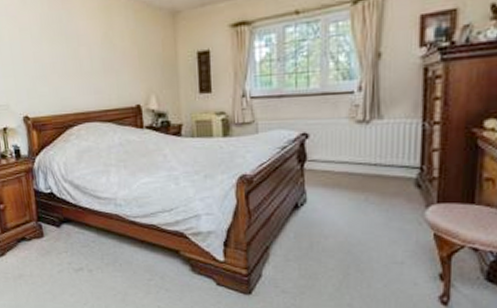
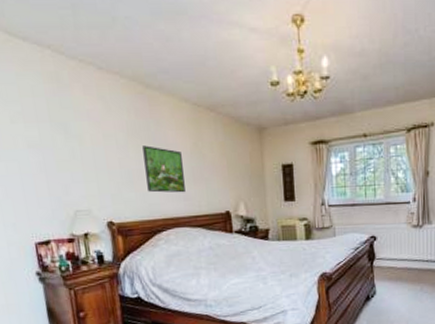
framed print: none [55,37,96,87] -> present [142,145,186,193]

